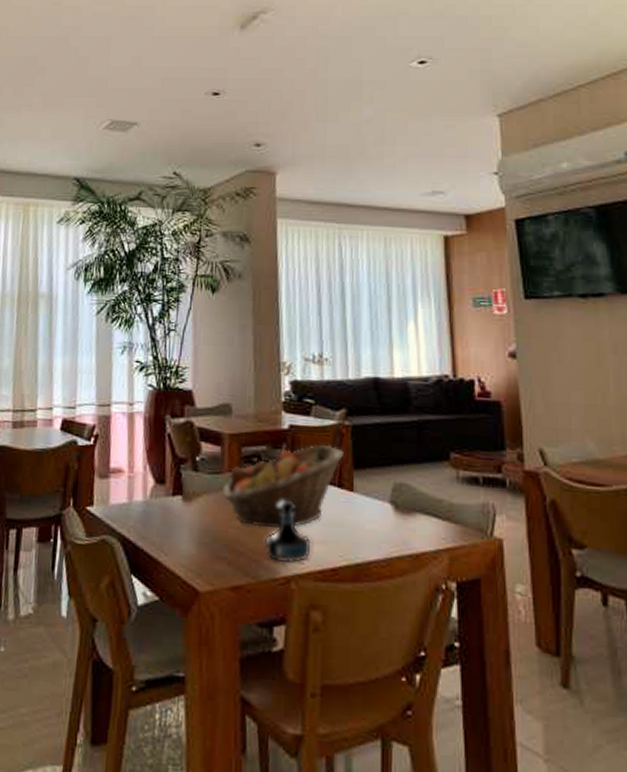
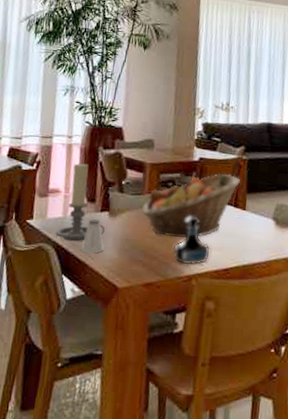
candle holder: none [120,435,178,534] -> present [55,162,105,242]
saltshaker: none [151,505,179,548] -> present [81,219,104,254]

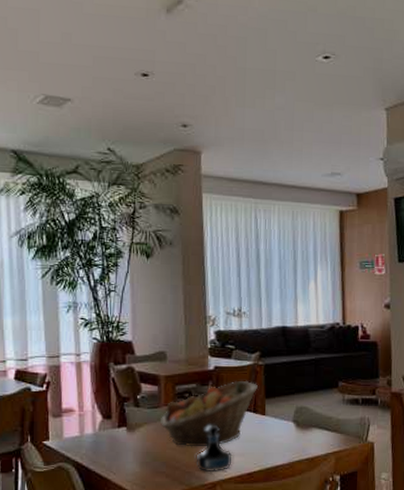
candle holder: present [55,162,105,242] -> none [74,380,124,459]
saltshaker: present [81,219,104,254] -> none [102,436,125,469]

